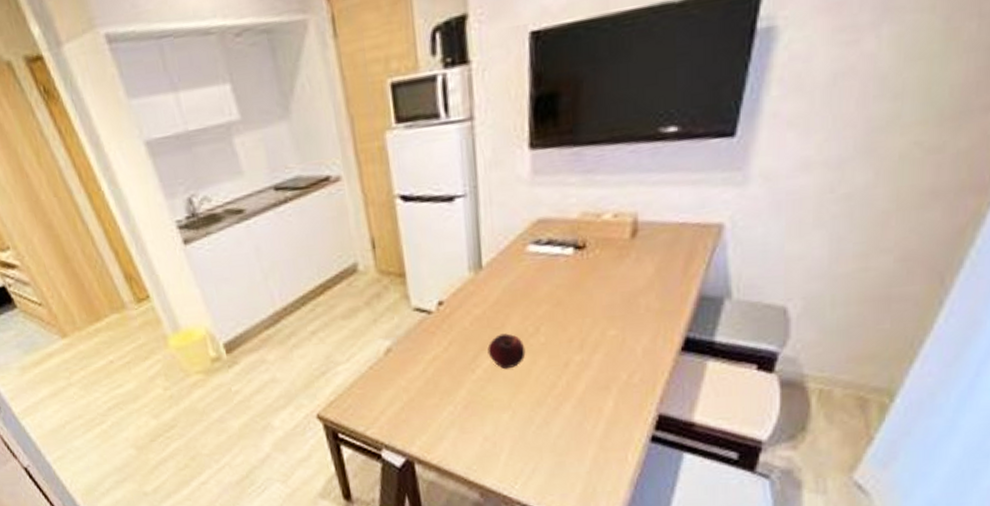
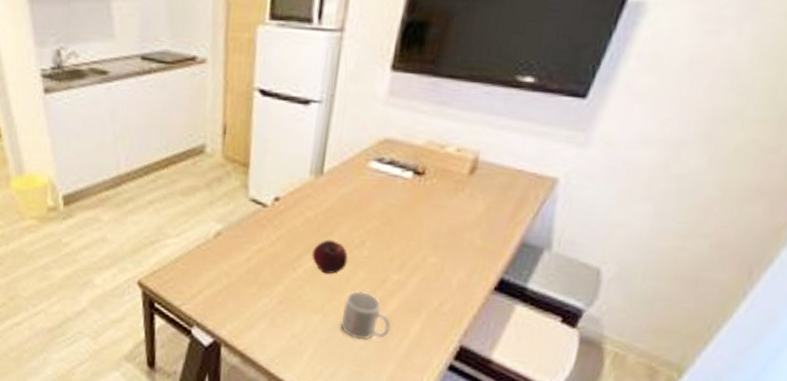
mug: none [530,378,584,430] -> present [340,290,392,340]

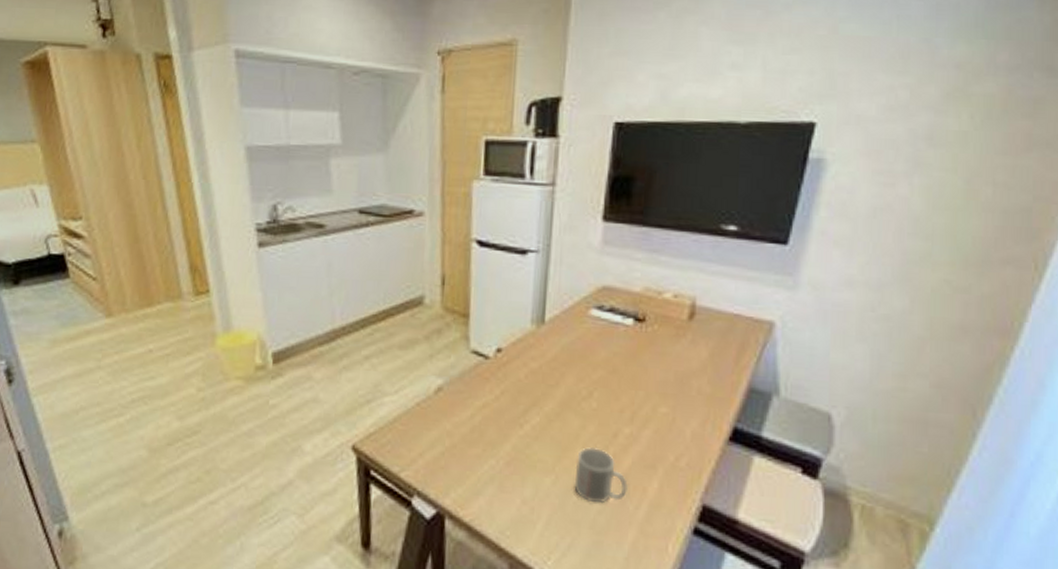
fruit: present [311,239,348,275] -> none [538,392,577,430]

